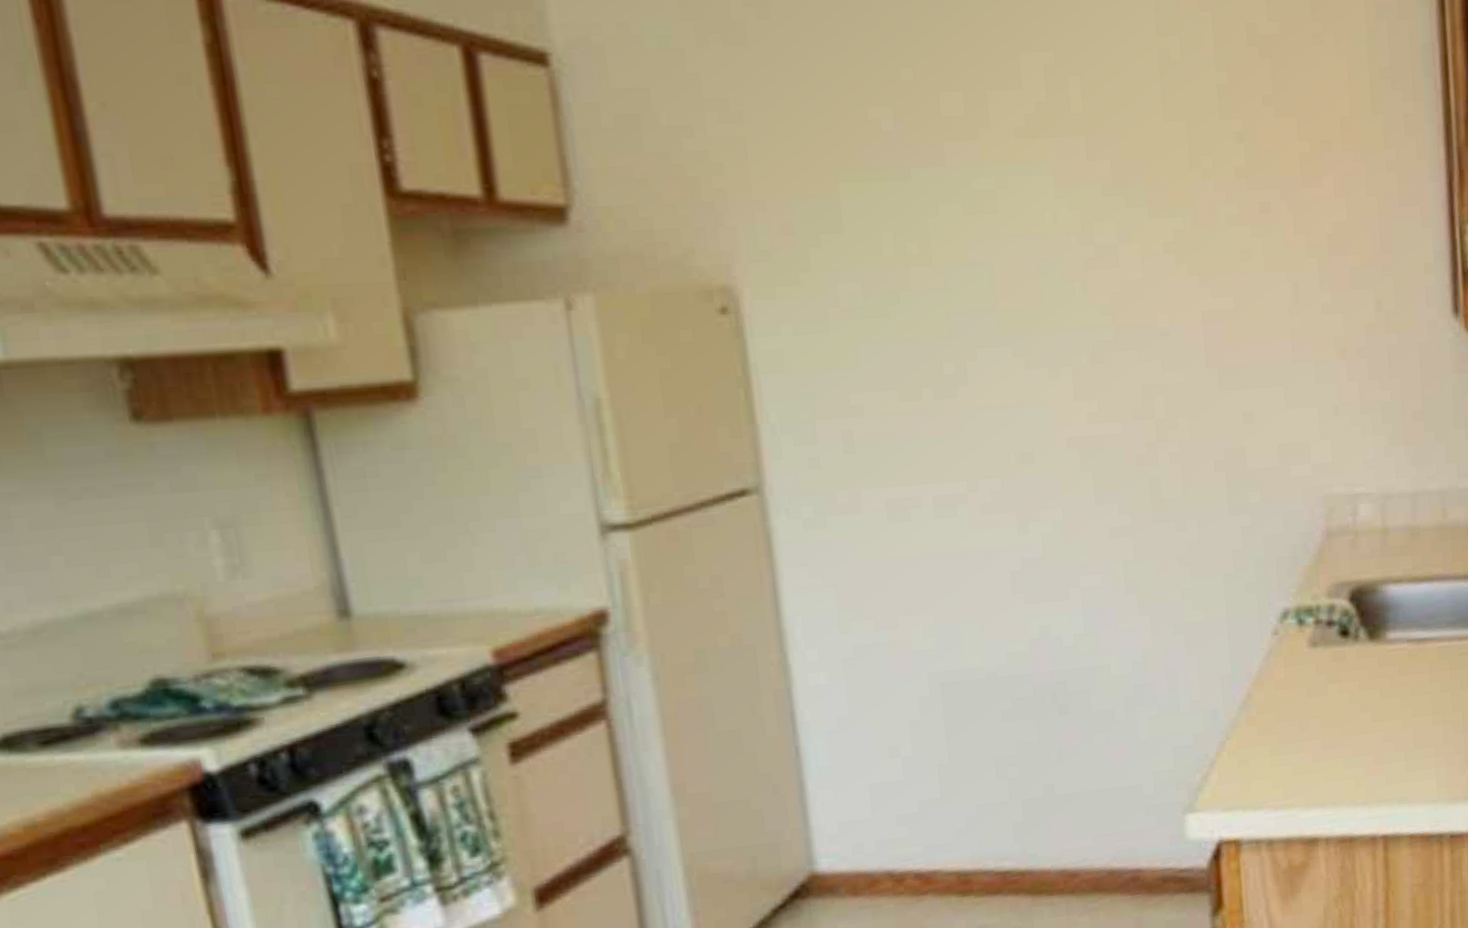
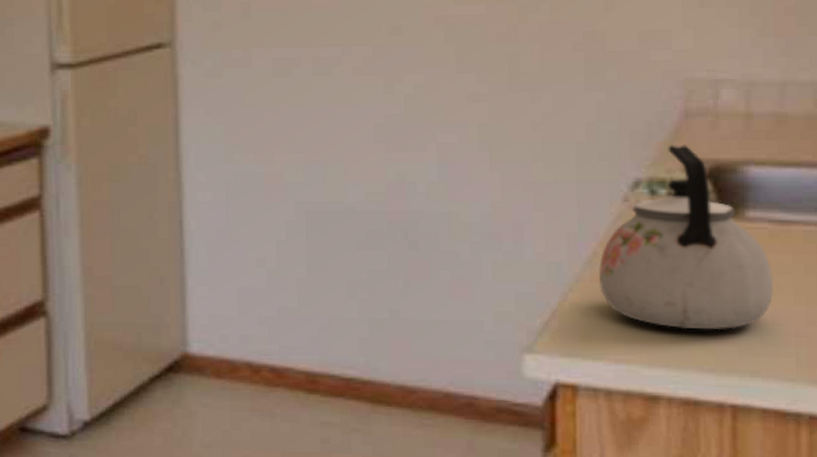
kettle: none [1253,567,1416,765] -> present [598,145,775,330]

